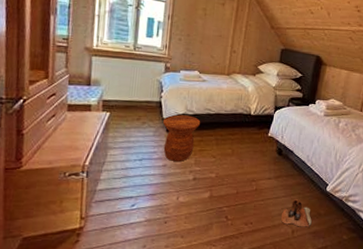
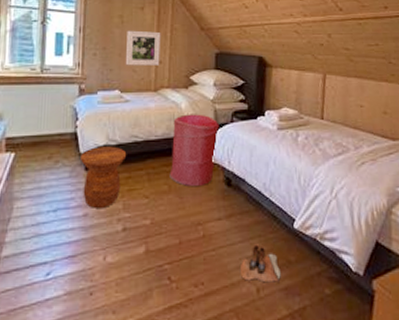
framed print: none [205,22,238,54] -> present [125,30,161,66]
laundry hamper: none [233,96,278,152] -> present [169,114,220,186]

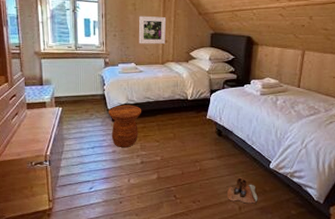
laundry hamper: present [169,114,220,186] -> none [174,82,213,135]

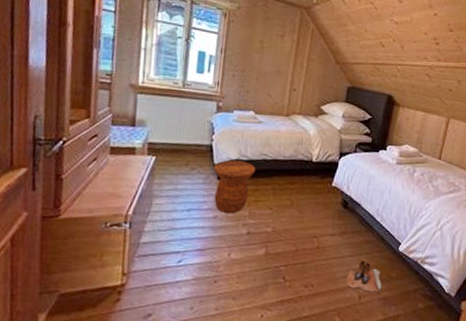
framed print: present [138,16,167,44] -> none [261,56,298,93]

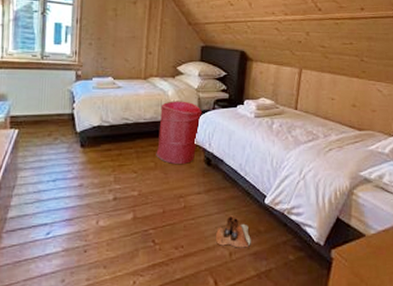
side table: present [214,160,256,213] -> none [77,127,118,180]
laundry hamper: none [292,140,343,205] -> present [156,101,202,164]

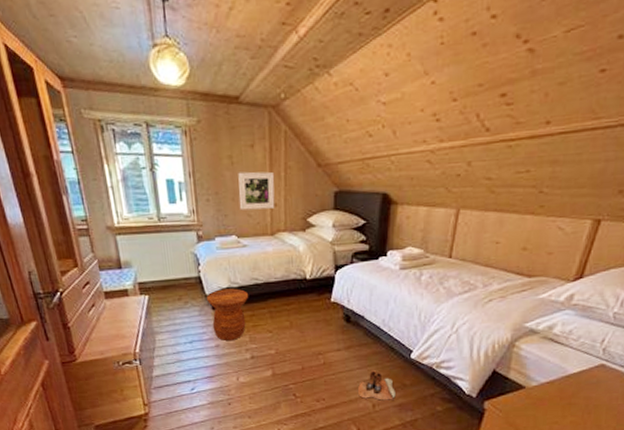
side table: none [77,127,118,180] -> present [207,288,249,340]
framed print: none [118,23,152,56] -> present [238,171,275,211]
laundry hamper: present [156,101,202,164] -> none [290,256,339,322]

